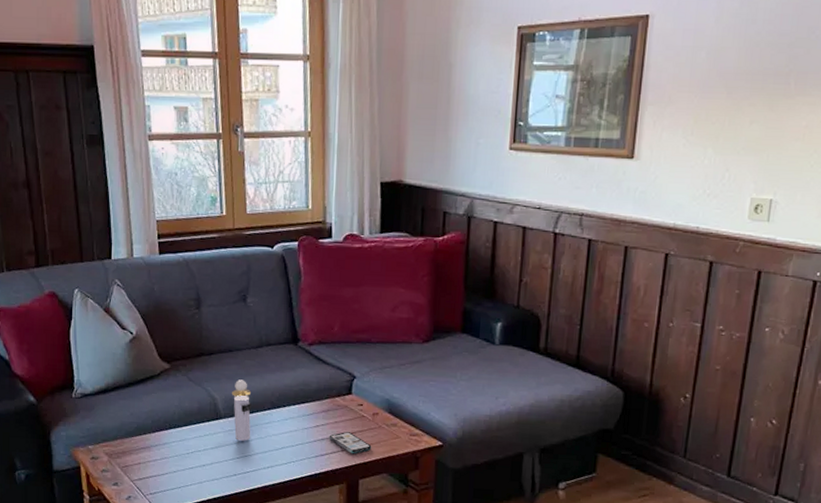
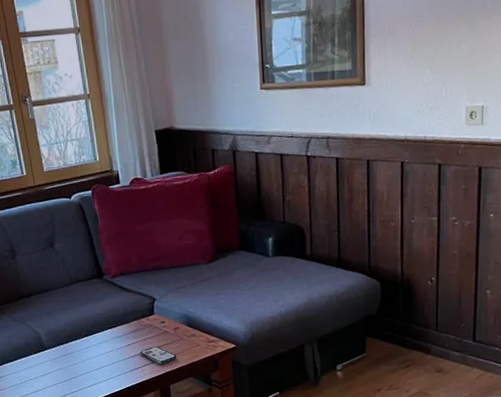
perfume bottle: present [231,379,252,441] -> none [51,314,74,366]

